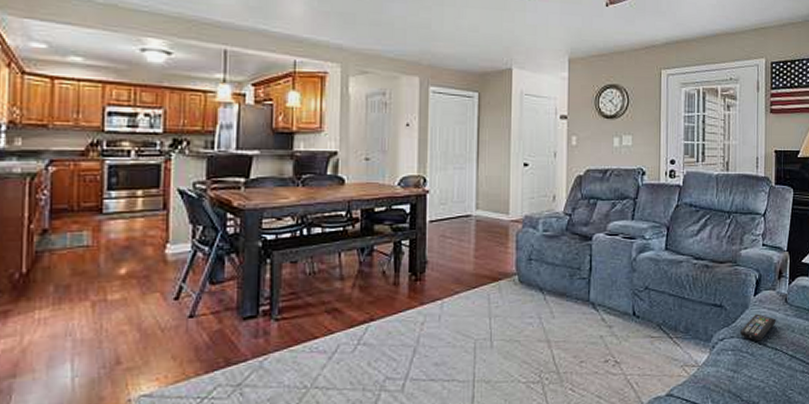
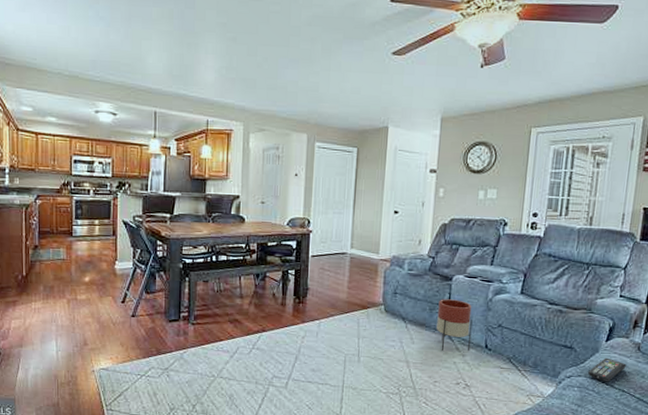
planter: none [579,262,618,325] -> present [436,299,473,352]

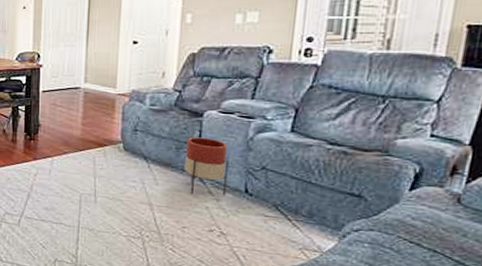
remote control: present [588,357,626,382] -> none [384,210,440,240]

